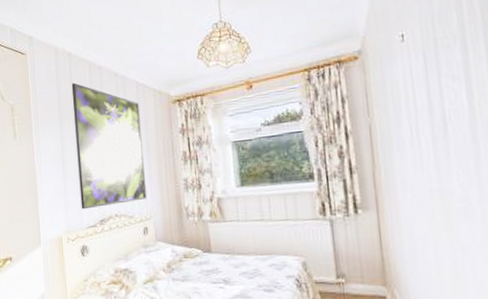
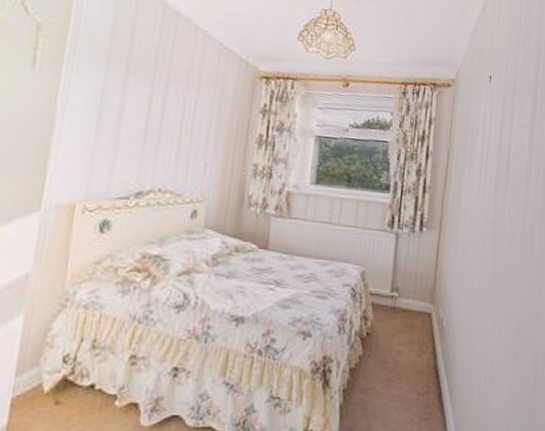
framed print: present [71,82,146,210] -> none [112,21,218,178]

